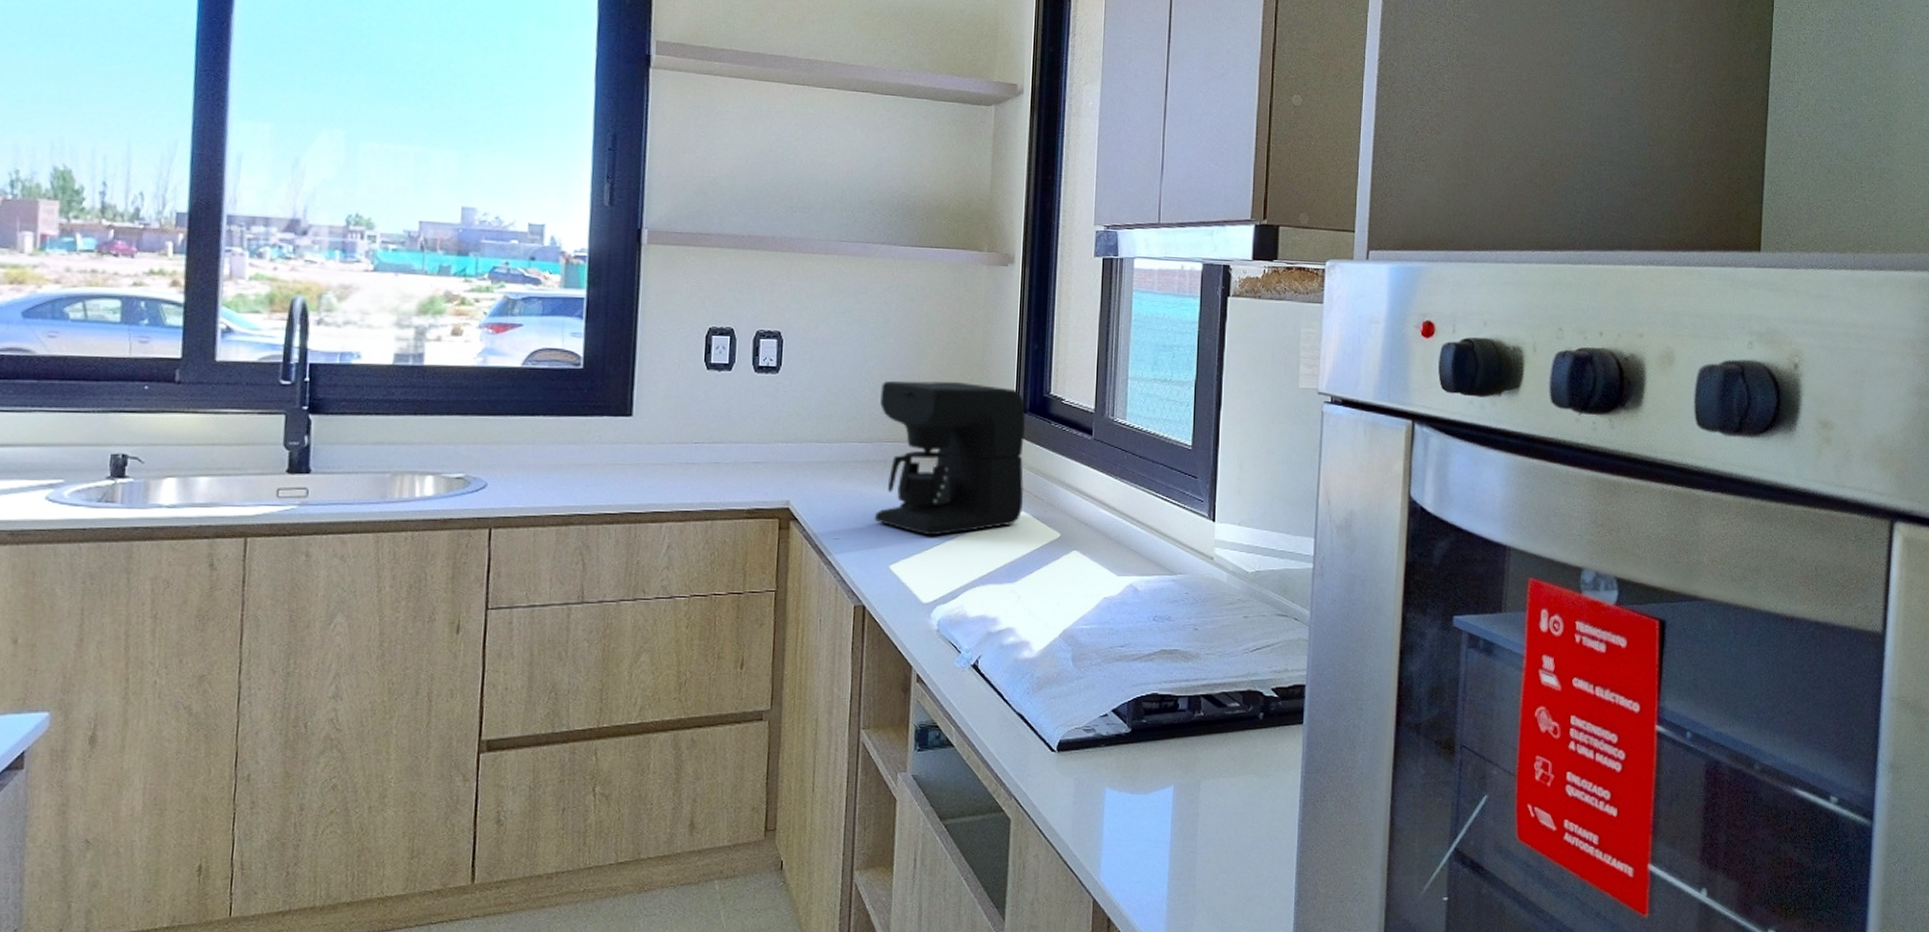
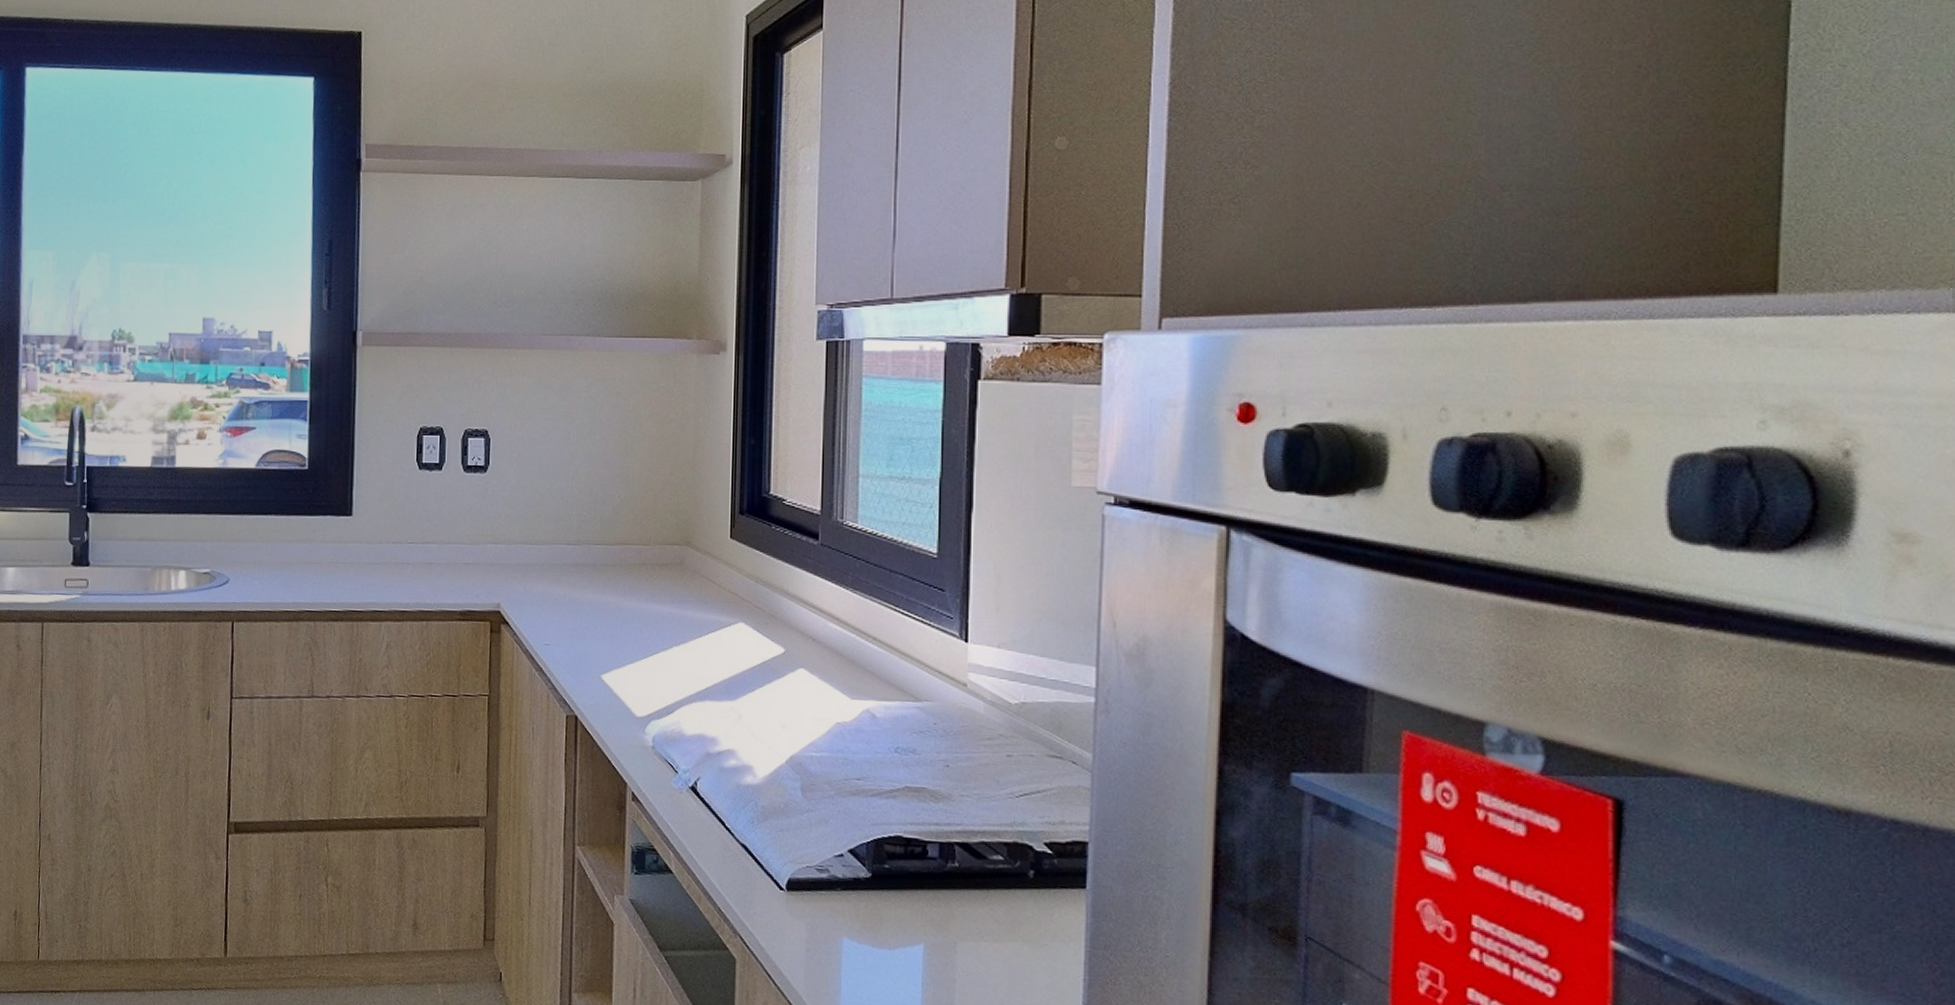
coffee maker: present [874,380,1025,536] -> none [584,479,743,646]

